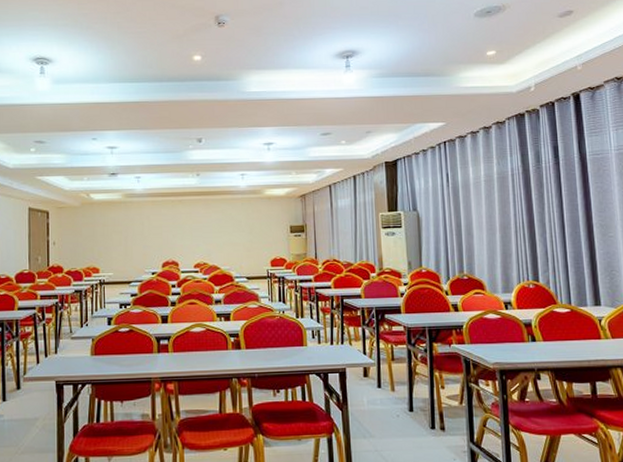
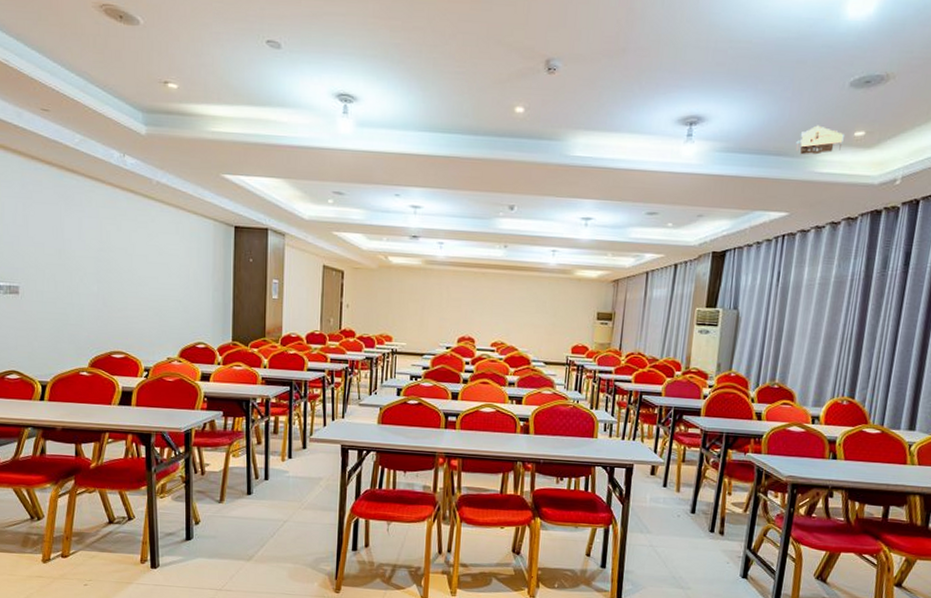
architectural model: none [439,49,479,74] -> present [796,125,844,155]

